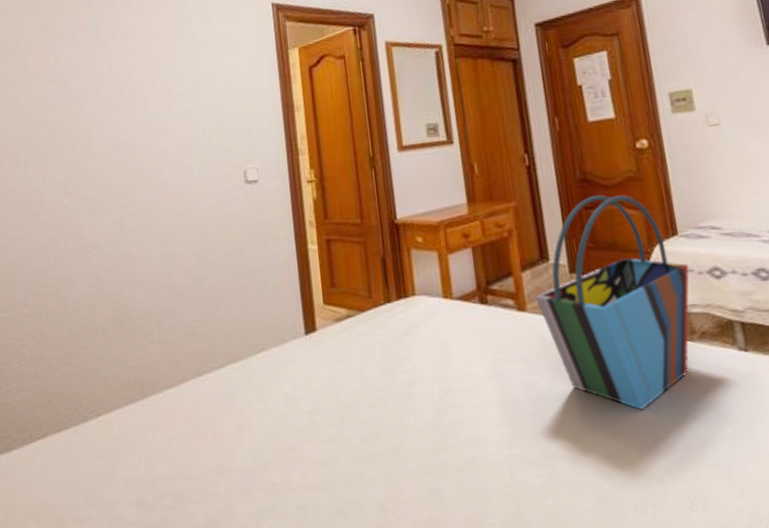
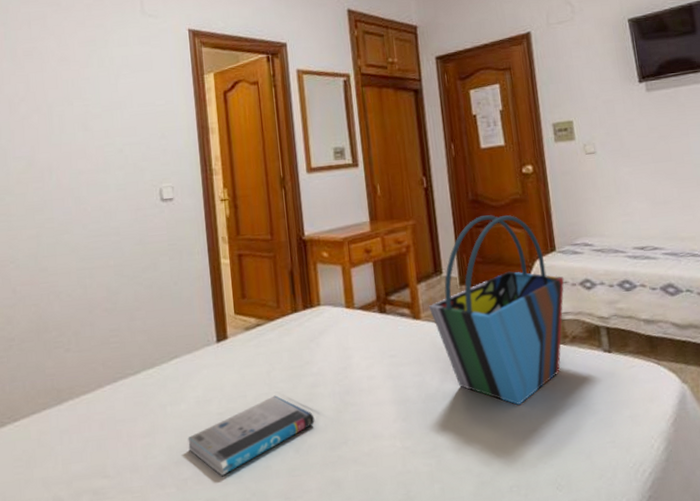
book: none [275,393,412,482] -> present [188,395,315,476]

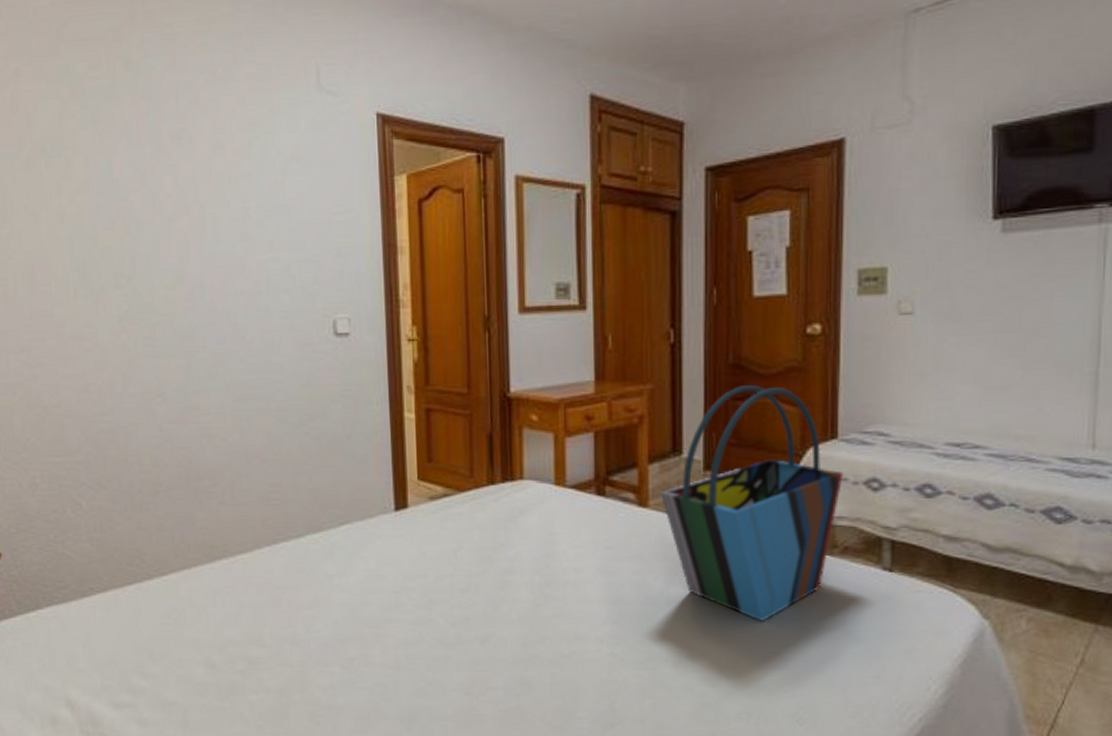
book: present [188,395,315,476] -> none [356,578,507,660]

